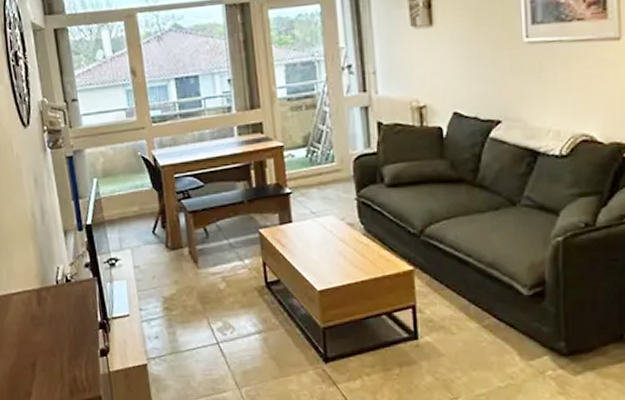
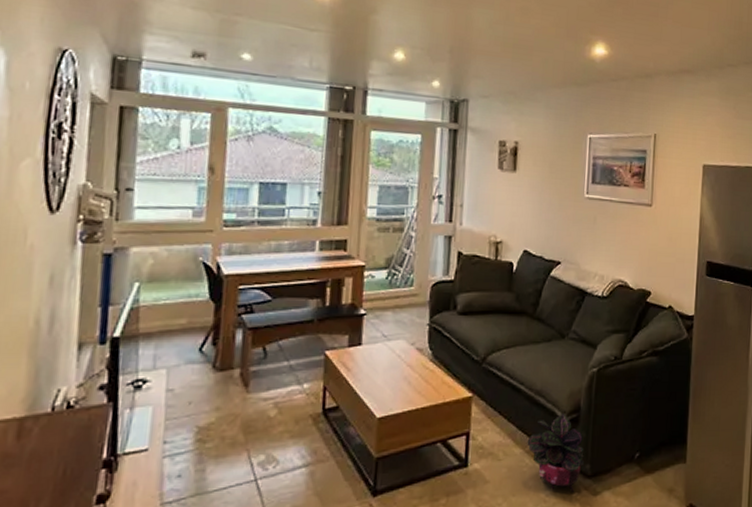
potted plant: none [483,287,558,371] -> present [527,414,585,493]

